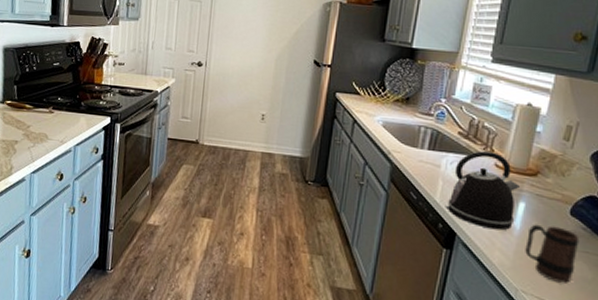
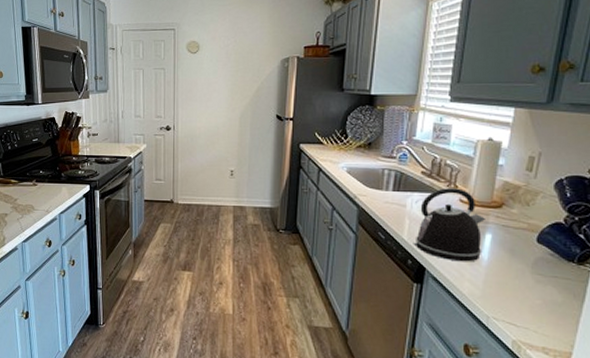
mug: present [525,224,580,283] -> none [494,253,548,308]

